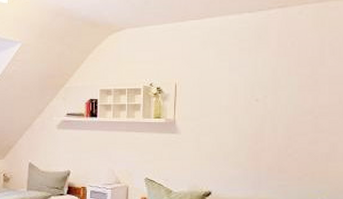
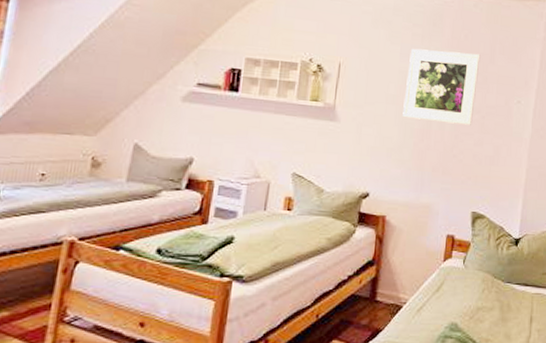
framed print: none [236,58,309,126] -> present [403,48,481,125]

